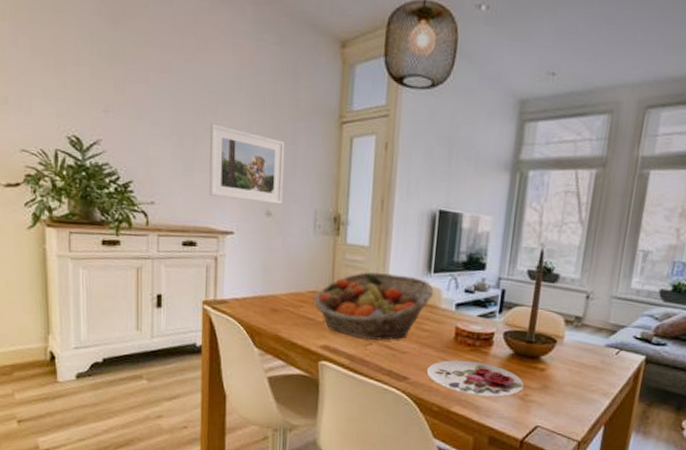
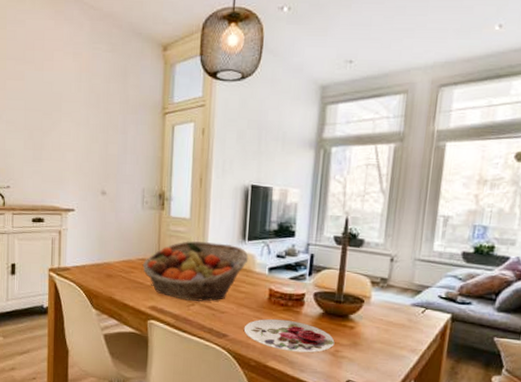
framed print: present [209,124,285,205] -> none [54,119,117,185]

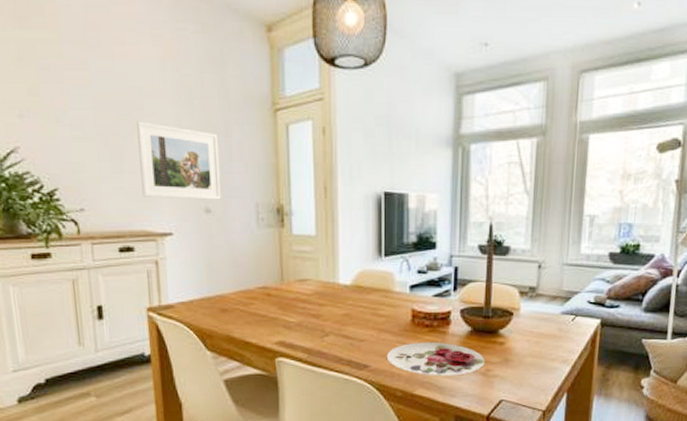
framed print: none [54,119,117,185] -> present [137,121,221,200]
fruit basket: present [142,240,249,302] -> none [263,260,387,331]

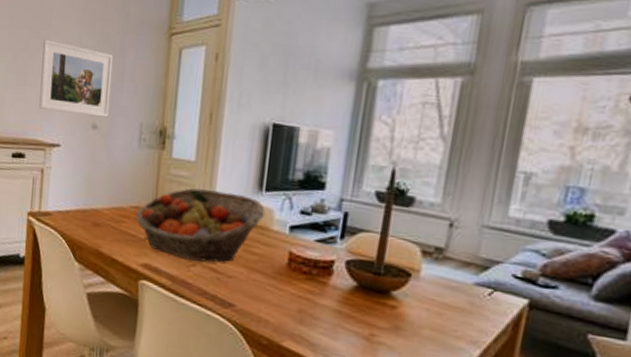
fruit basket: none [263,260,387,331] -> present [136,187,266,263]
plate: present [386,342,485,376] -> none [254,288,371,335]

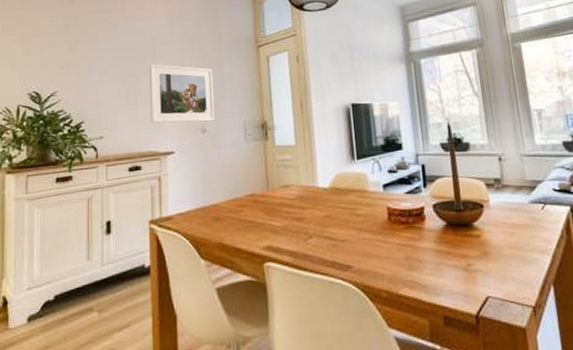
fruit basket: present [136,187,266,263] -> none [251,166,361,234]

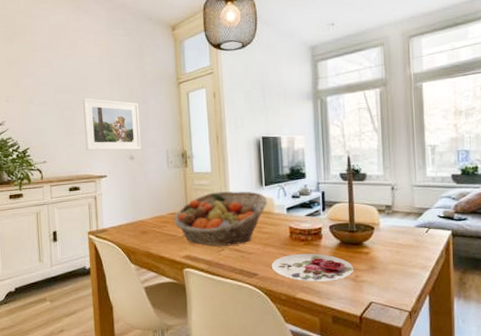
fruit basket: none [251,166,361,234] -> present [173,190,268,246]
plate: none [368,238,465,274] -> present [271,253,354,282]

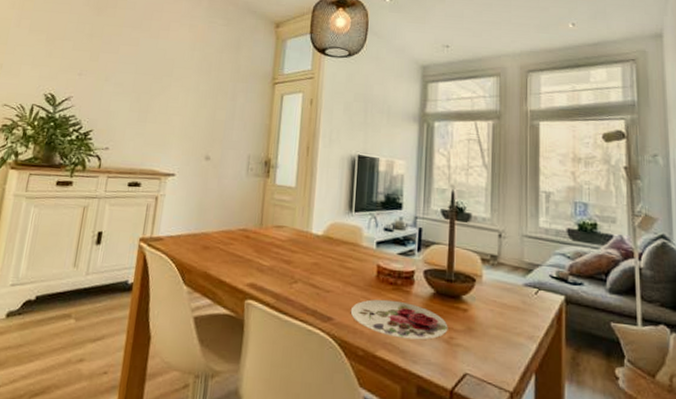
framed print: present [83,98,141,151] -> none [157,84,226,150]
fruit basket: present [173,190,268,246] -> none [243,210,356,279]

